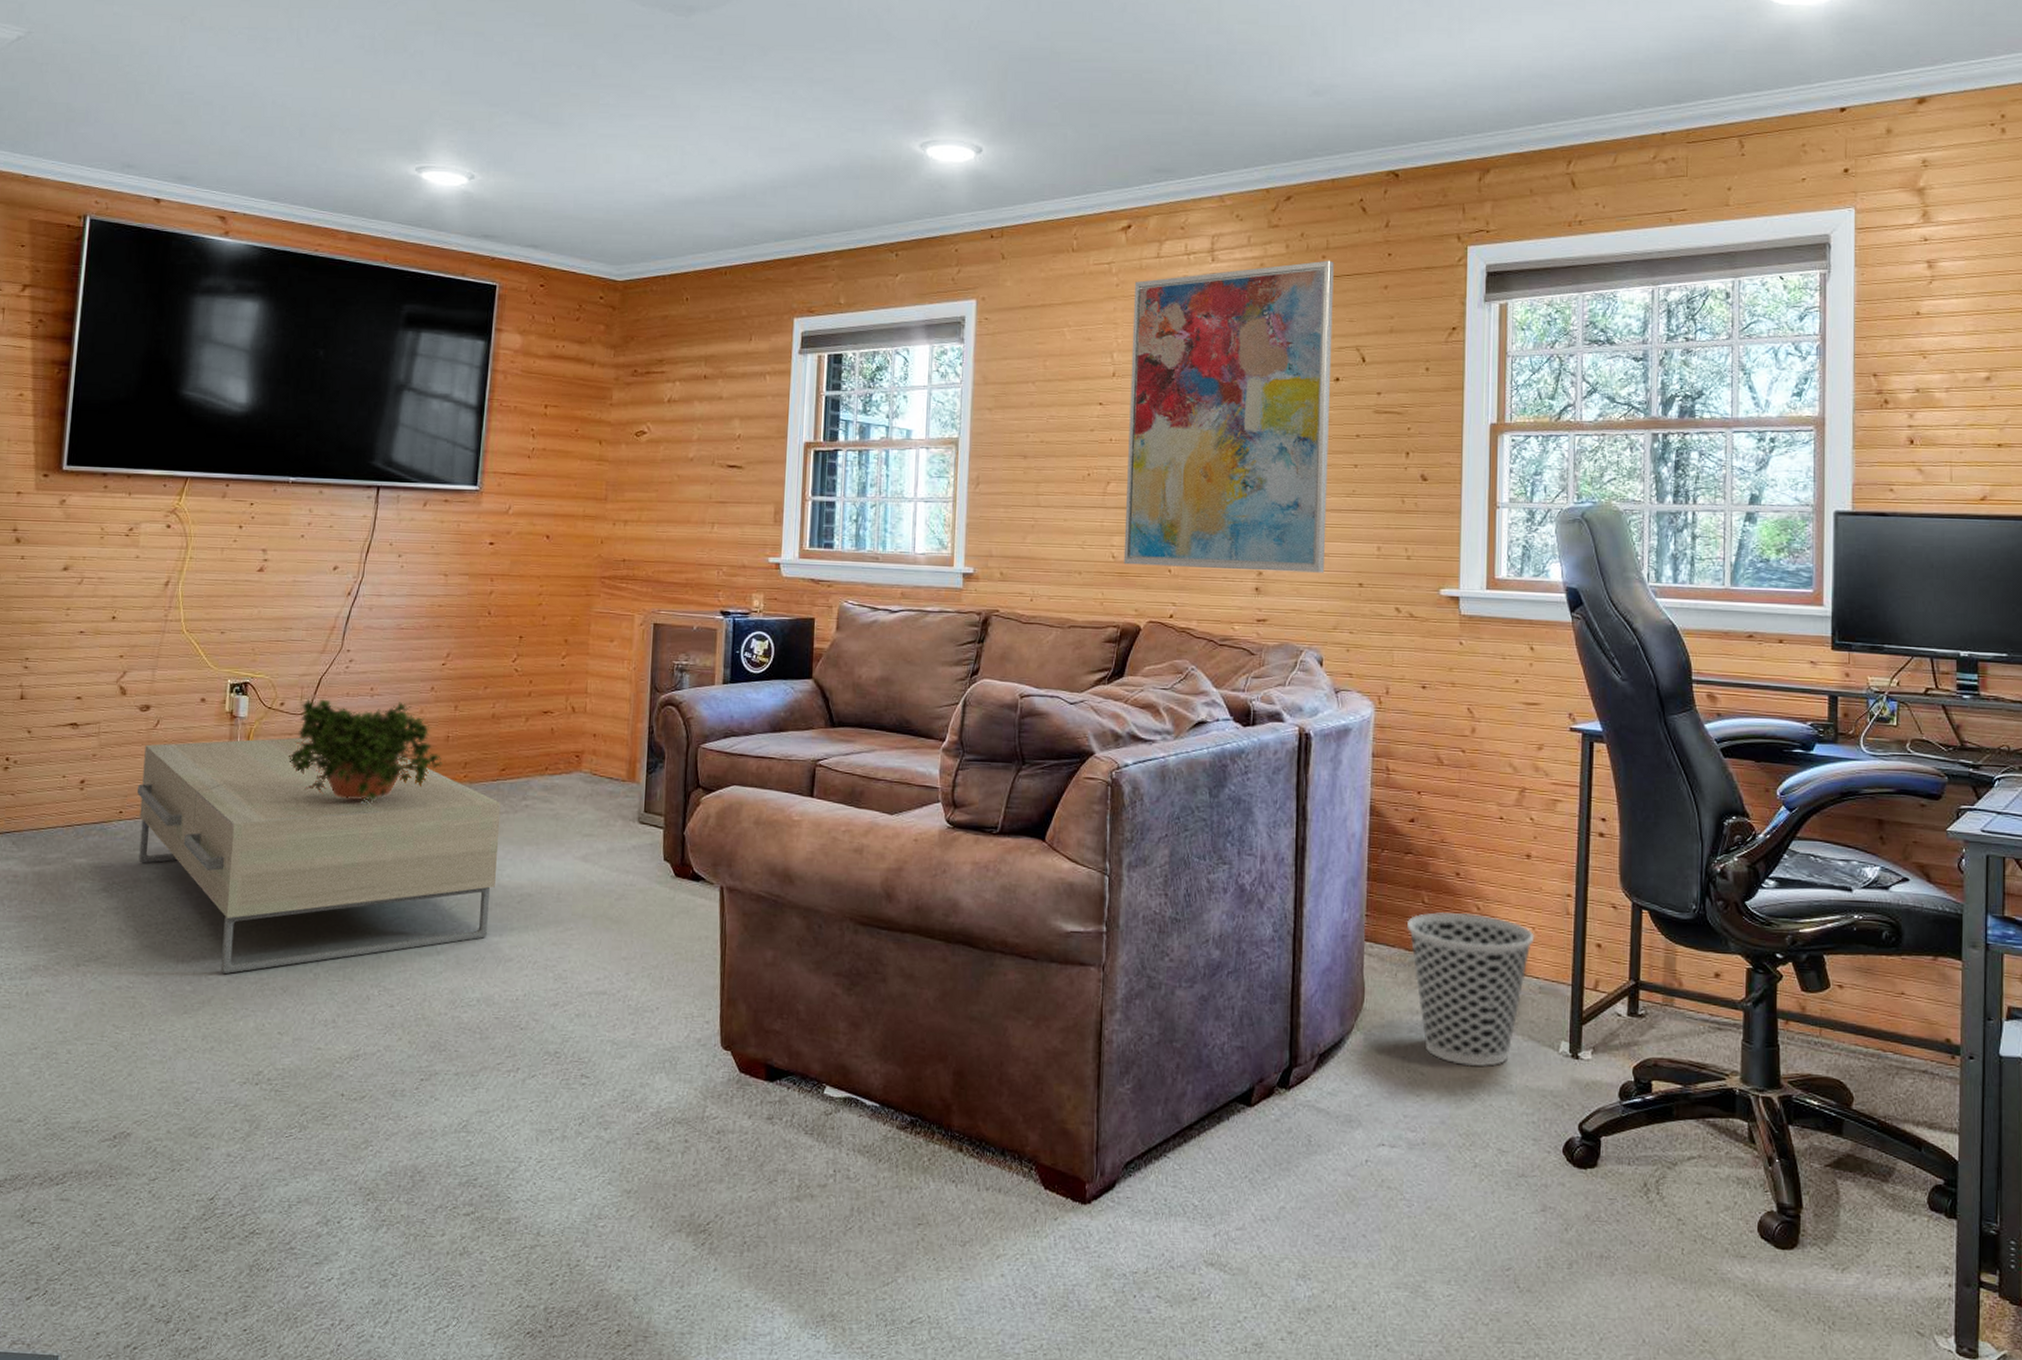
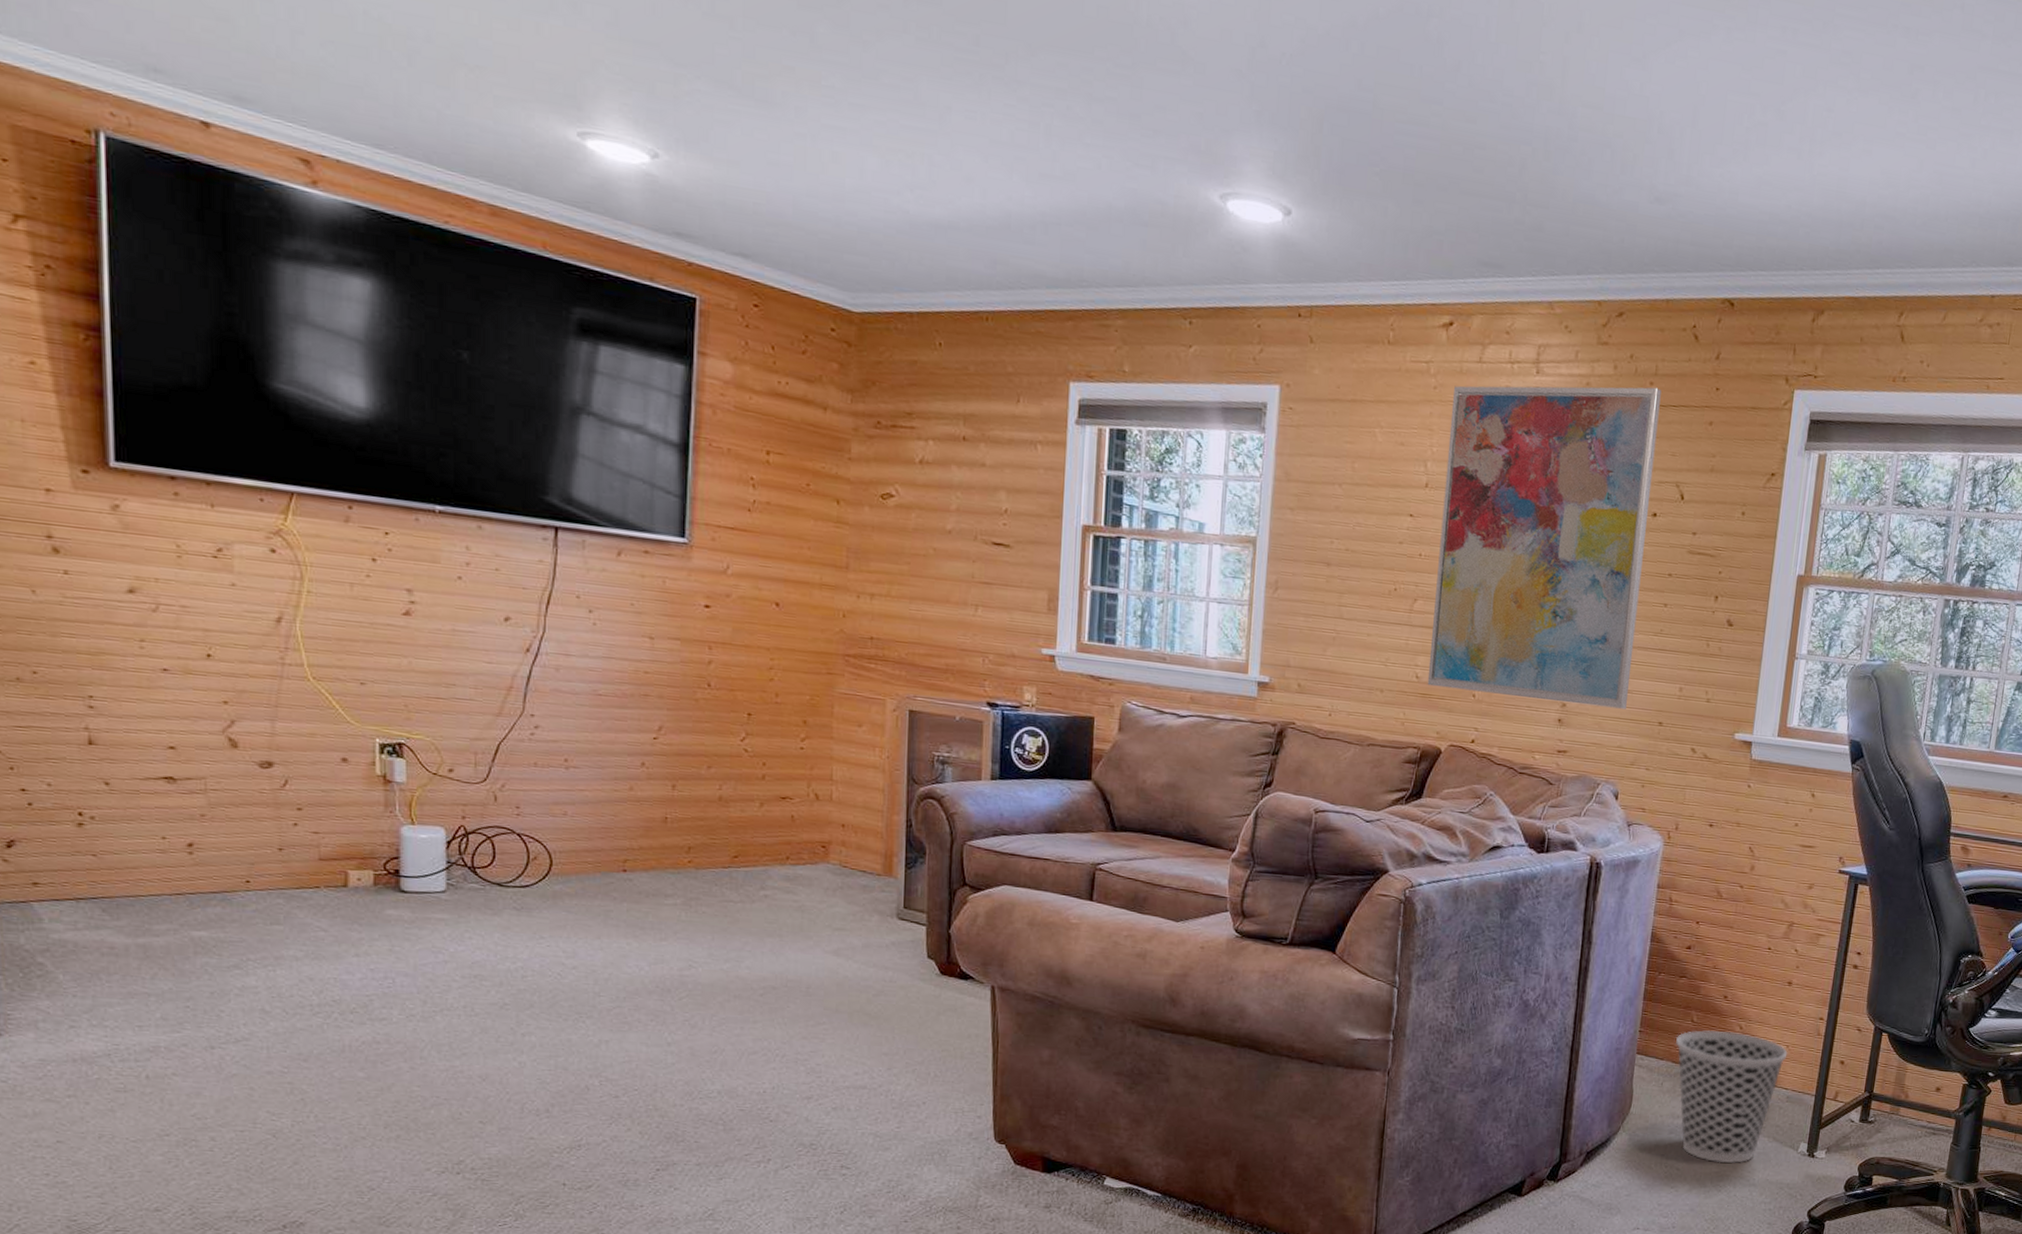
coffee table: present [137,737,500,974] -> none [268,806,734,1060]
potted plant: present [288,698,443,808] -> none [464,766,662,891]

